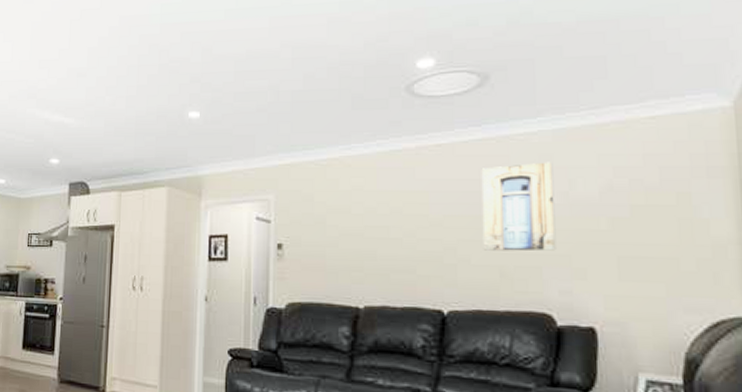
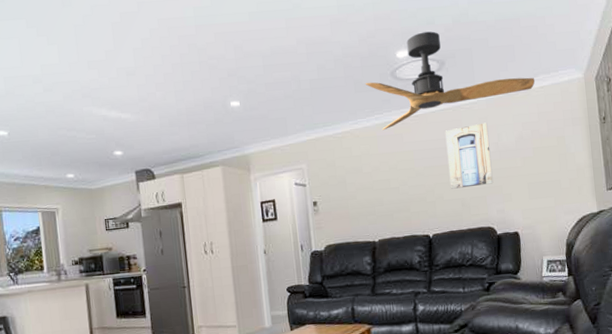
ceiling fan: none [367,35,640,161] -> present [365,31,535,131]

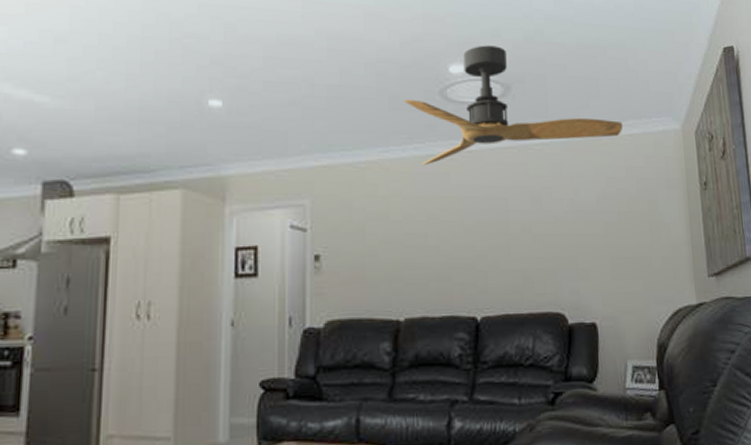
wall art: present [445,122,494,189] -> none [506,171,566,256]

